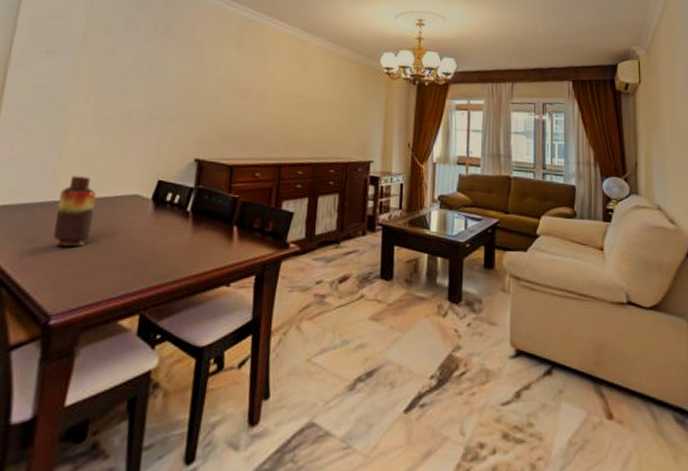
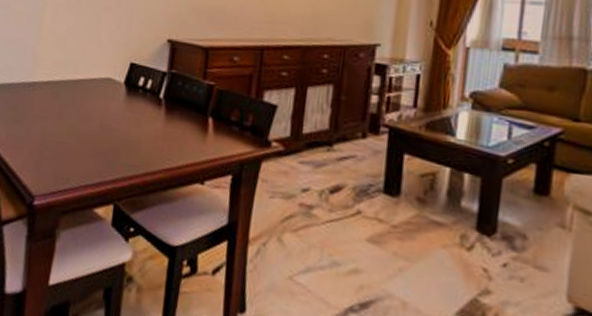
vase: present [53,176,96,247] -> none [35,56,72,130]

